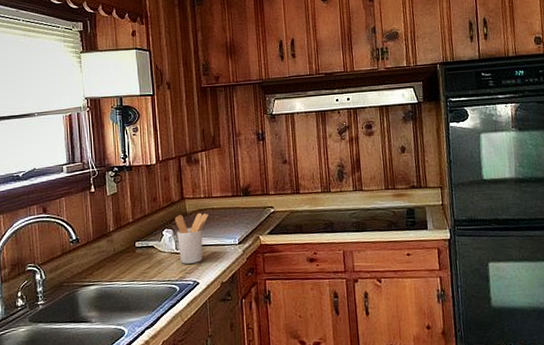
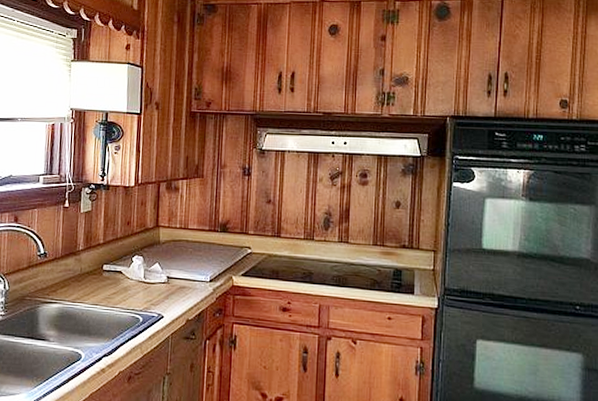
utensil holder: present [175,212,209,264] -> none [146,242,182,295]

